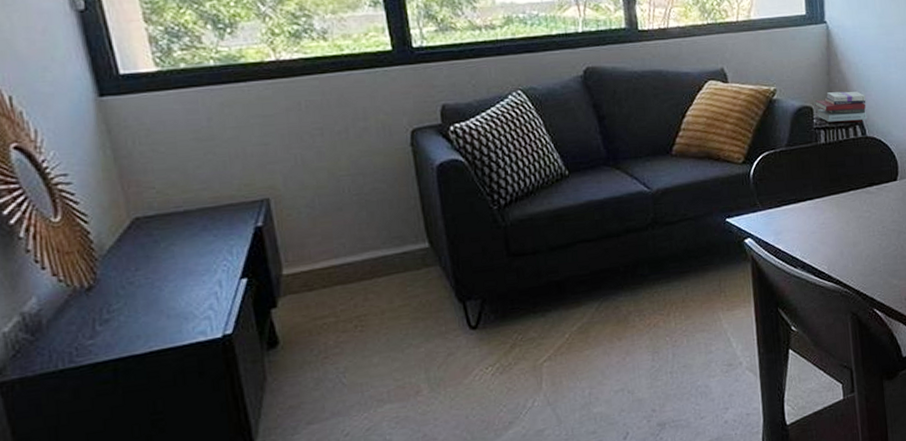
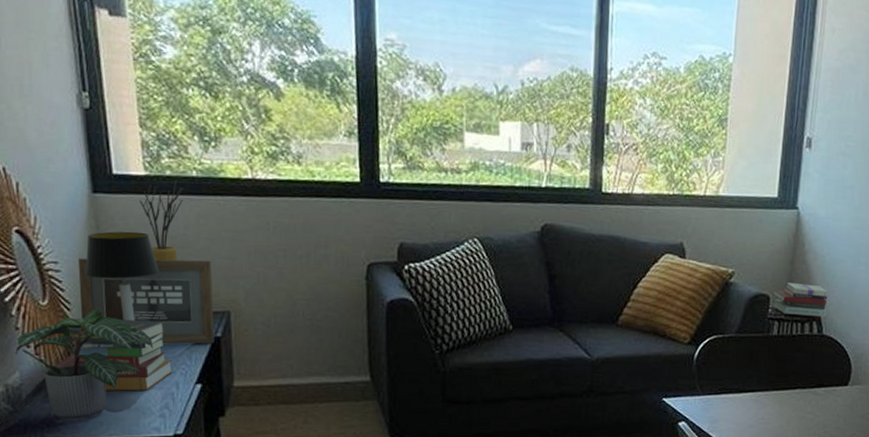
potted plant: none [28,216,188,342] -> present [15,308,154,422]
books: none [70,219,213,301] -> present [49,319,172,391]
picture frame: none [91,149,256,243] -> present [78,257,215,345]
table lamp: none [99,130,186,226] -> present [85,231,160,322]
vase: none [154,71,203,158] -> present [139,179,183,262]

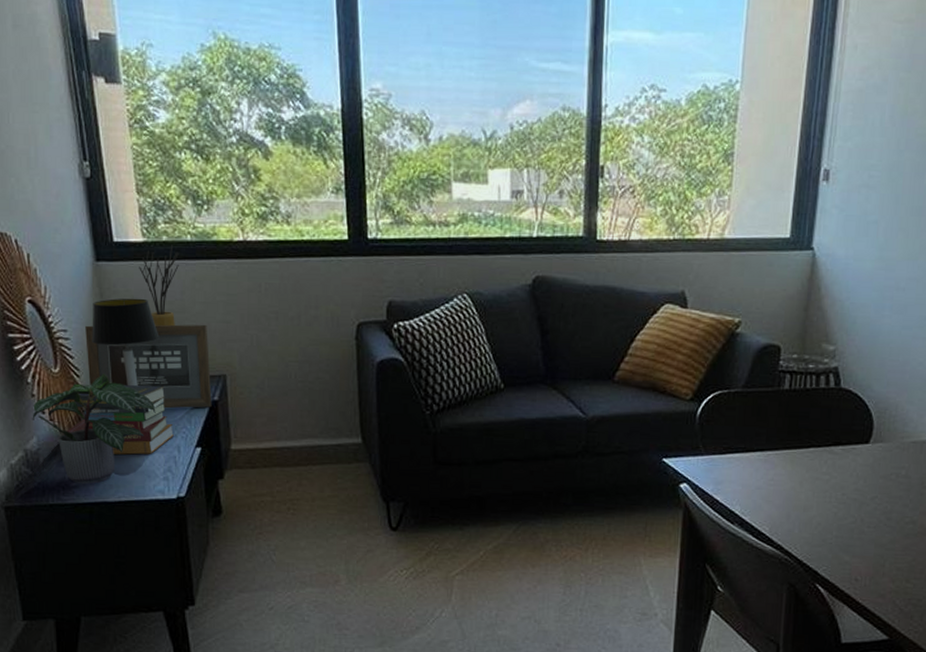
books: present [772,283,828,319] -> none [784,331,847,370]

